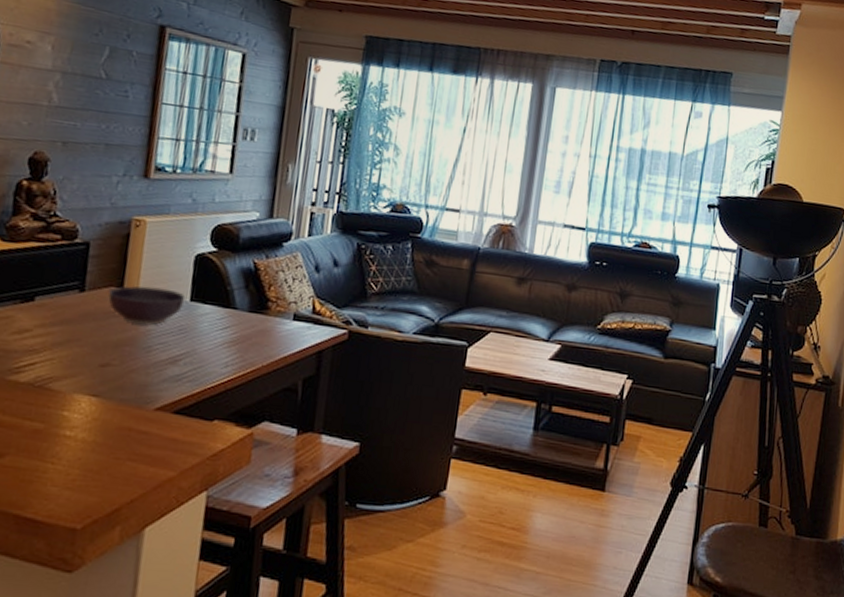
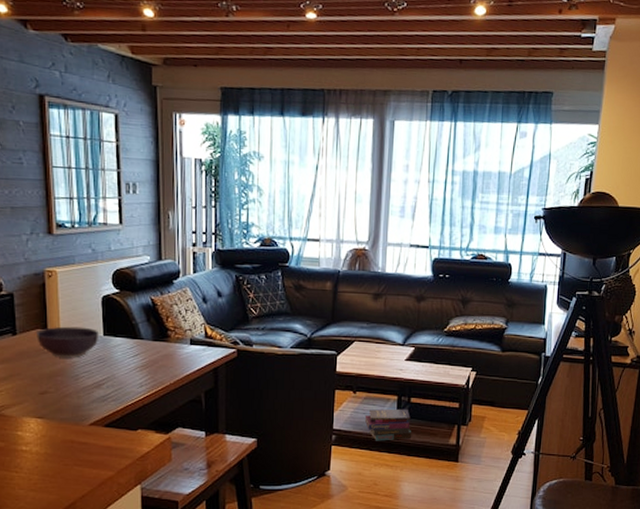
books: none [494,416,551,458] -> present [364,408,412,441]

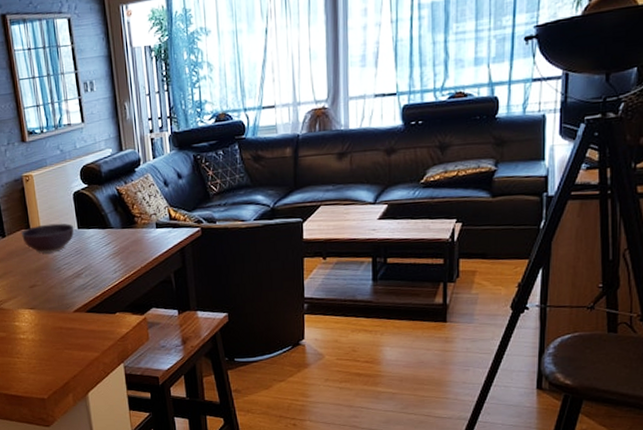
books: present [364,408,412,441] -> none [337,270,391,307]

